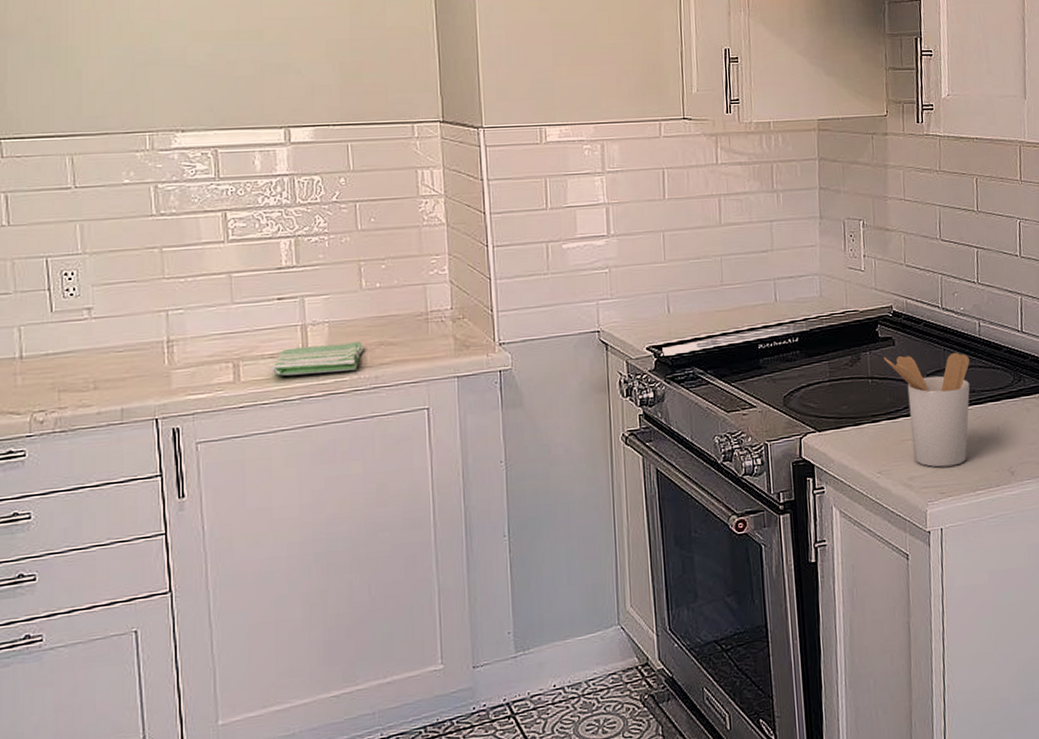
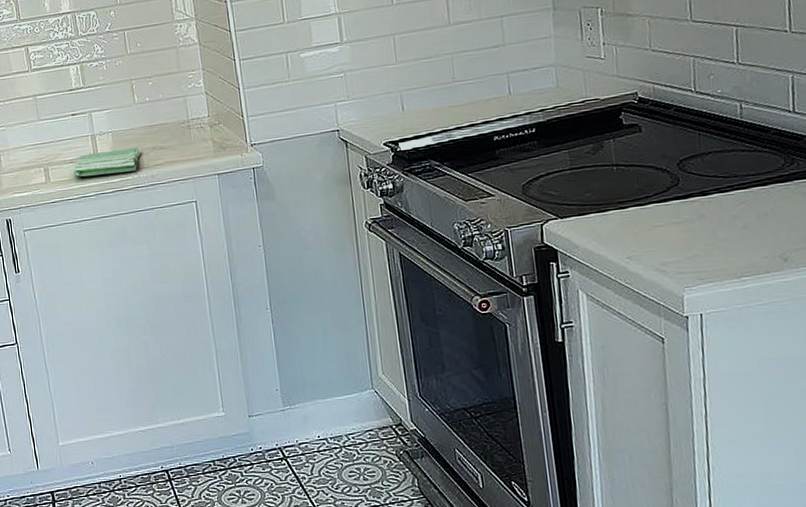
utensil holder: present [883,352,970,468] -> none [629,136,732,254]

